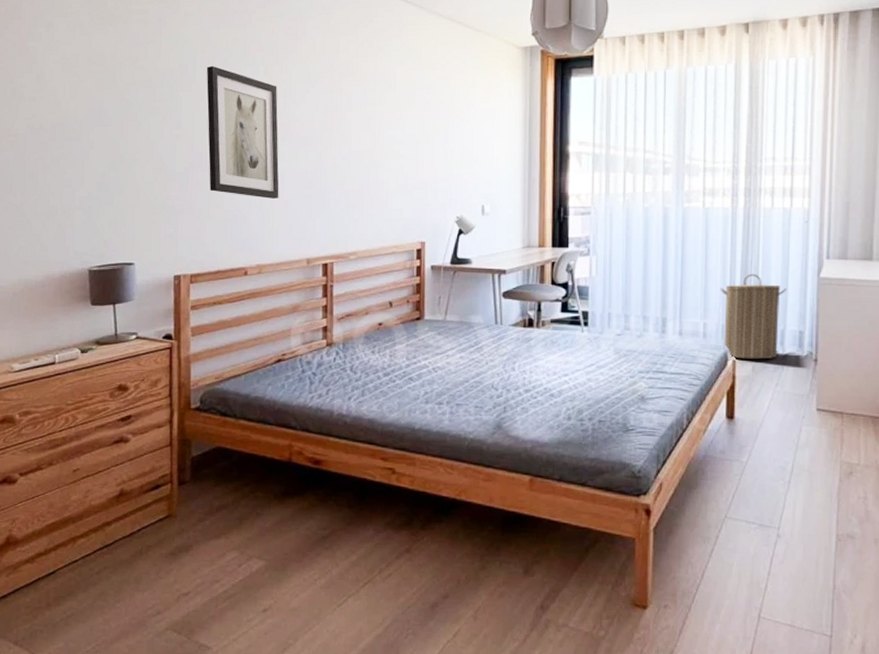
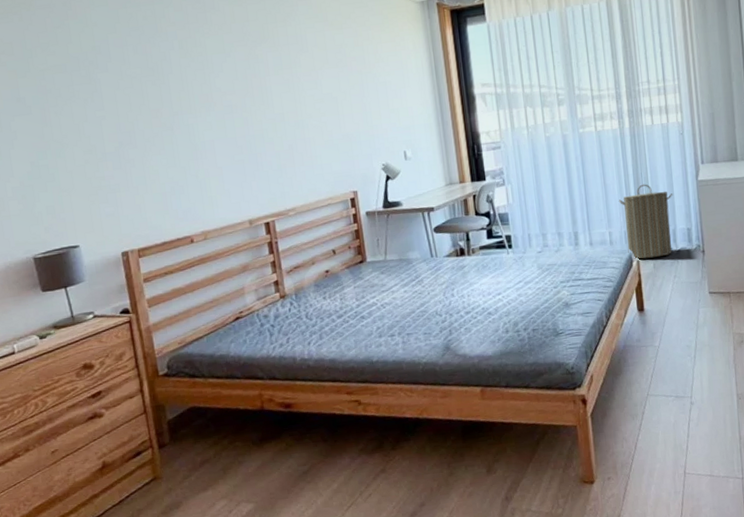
wall art: present [206,66,279,199] -> none [120,45,213,168]

